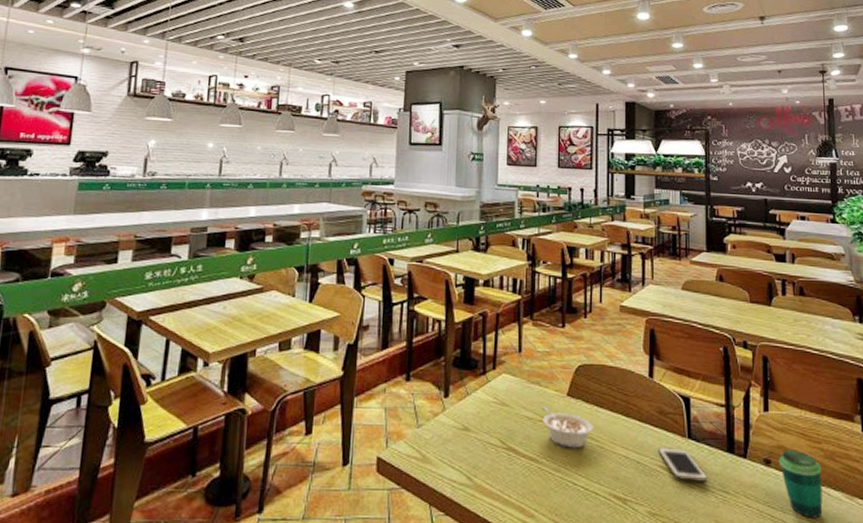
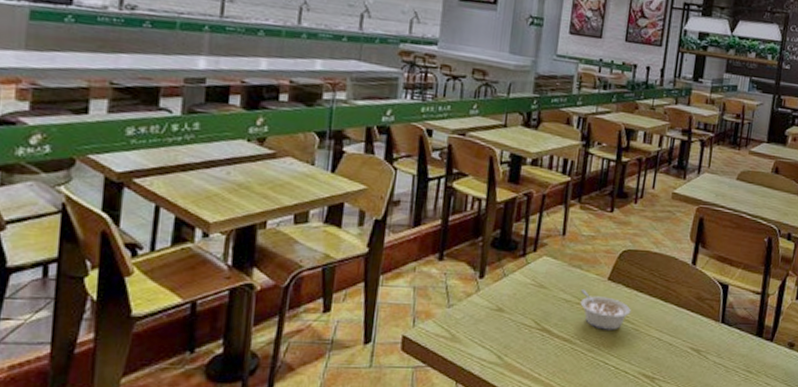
cell phone: present [658,447,708,482] -> none [691,331,734,363]

